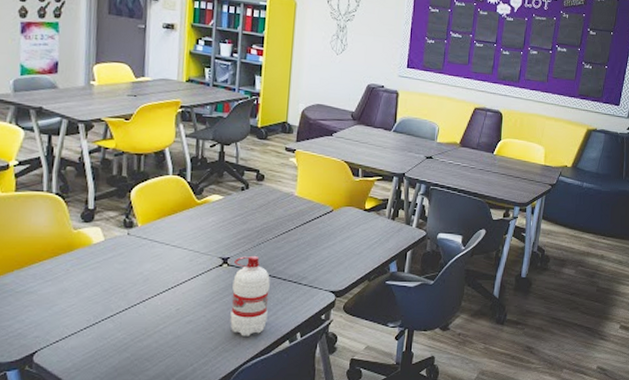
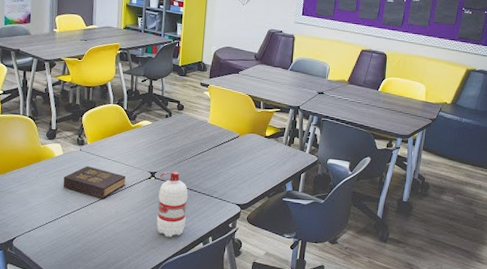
hardback book: none [104,254,189,294] -> present [63,166,126,199]

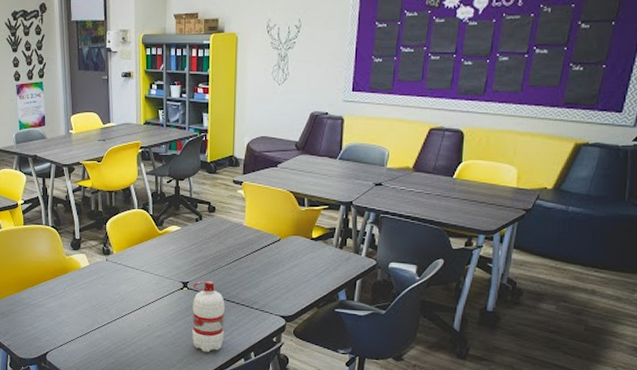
hardback book: present [63,166,126,199] -> none [91,277,156,311]

